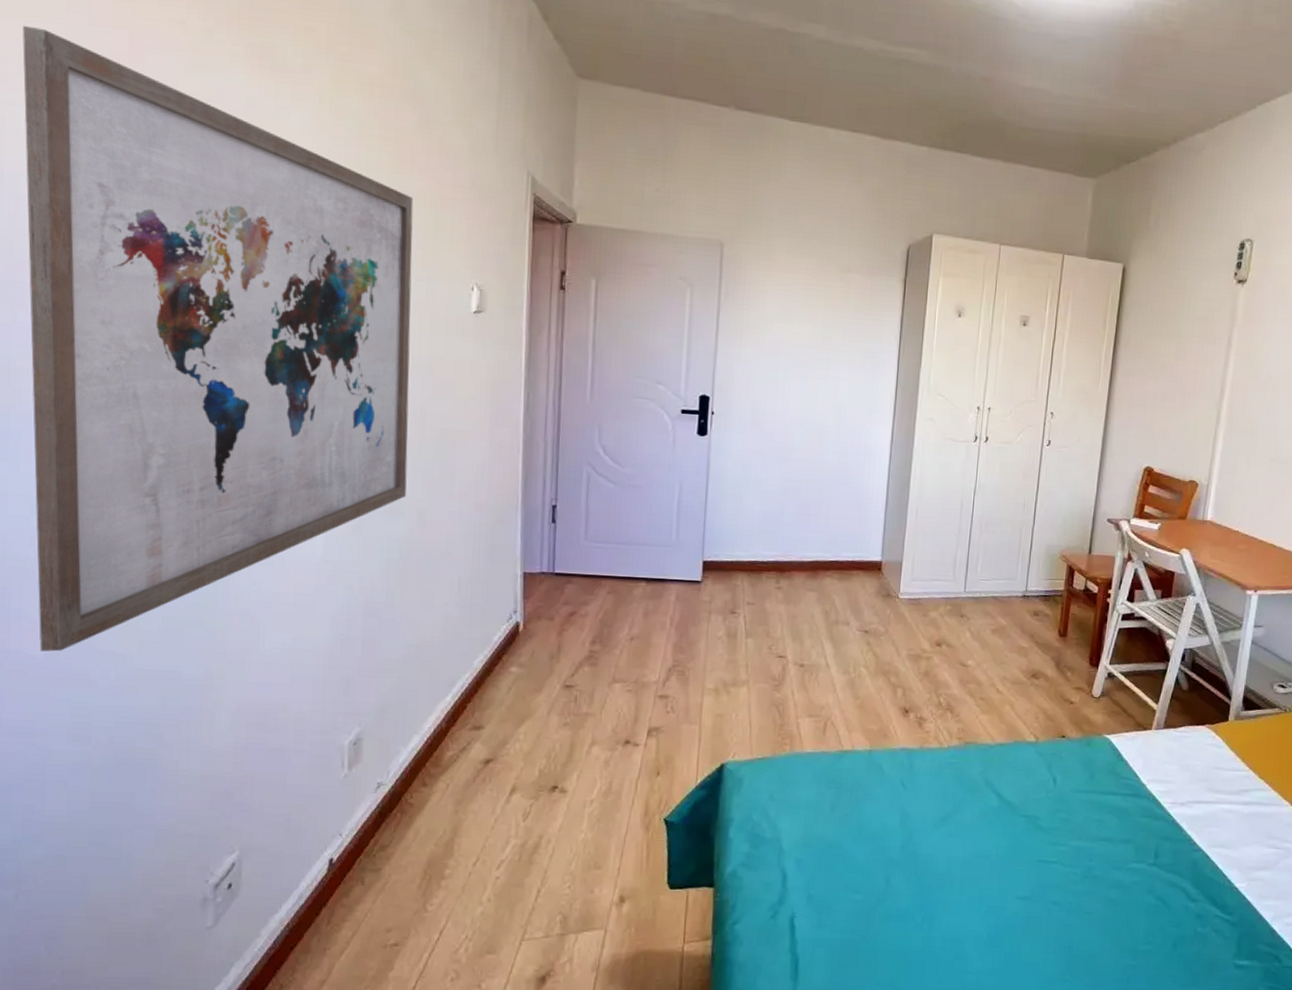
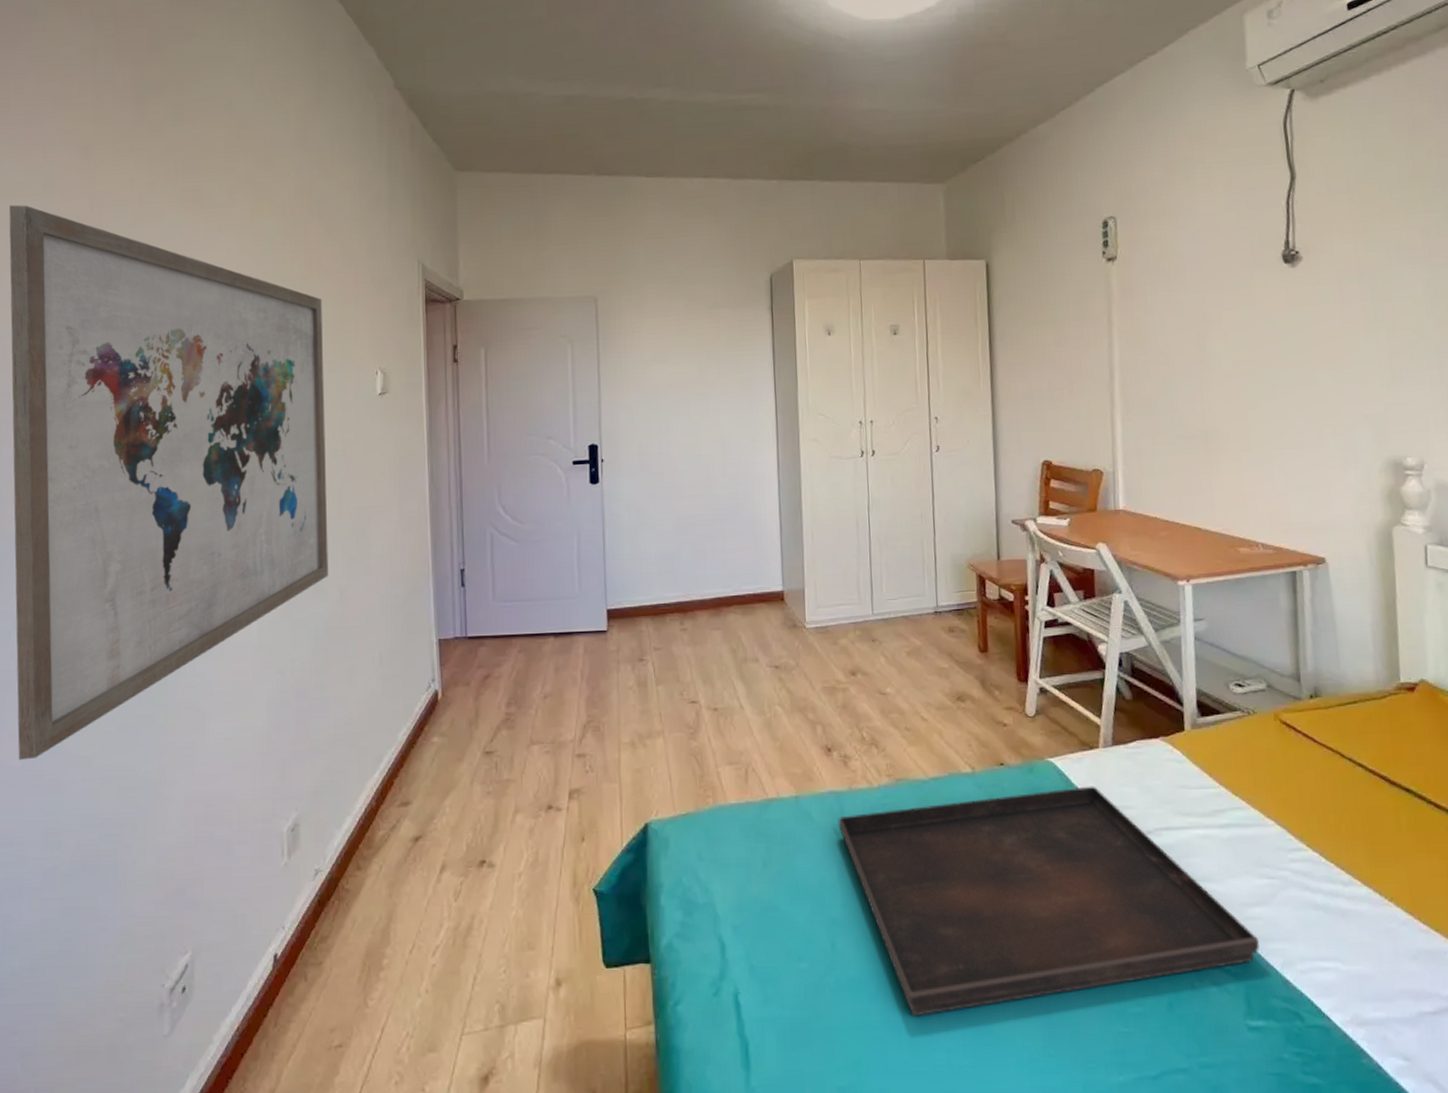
serving tray: none [906,761,1257,944] -> present [838,786,1259,1017]

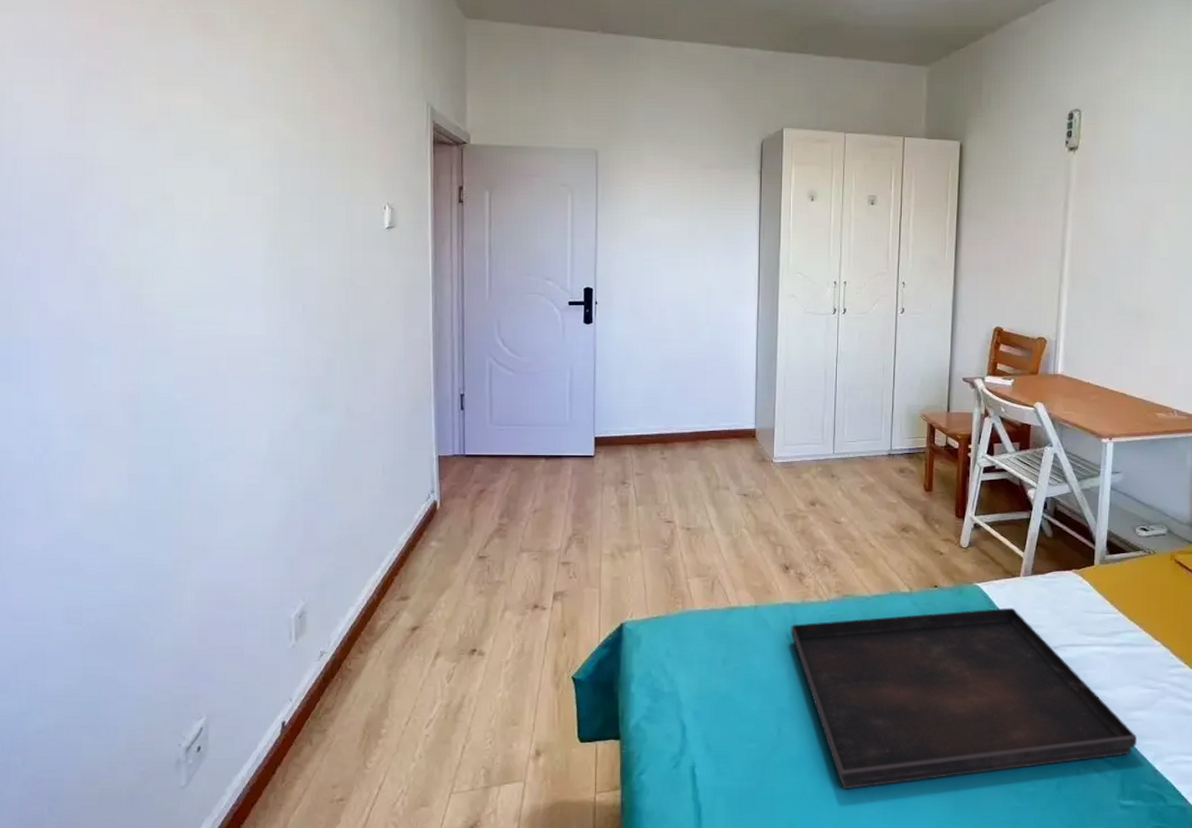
wall art: present [9,205,328,760] -> none [17,17,336,545]

